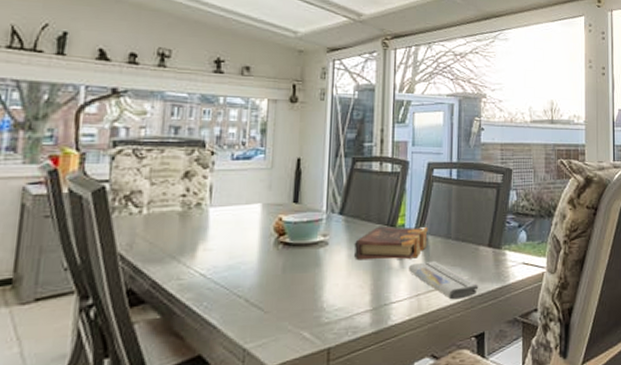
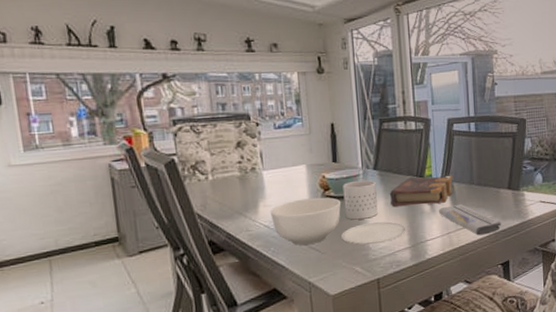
bowl: none [209,243,297,302] -> present [269,197,342,246]
plate: none [291,277,369,305] -> present [341,221,406,245]
mug: none [299,225,340,273] -> present [343,180,378,220]

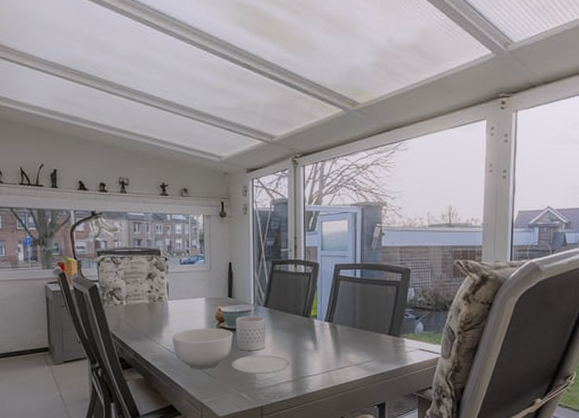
book: present [389,175,453,208] -> none [277,316,336,344]
newspaper: present [438,204,502,236] -> none [320,345,380,376]

